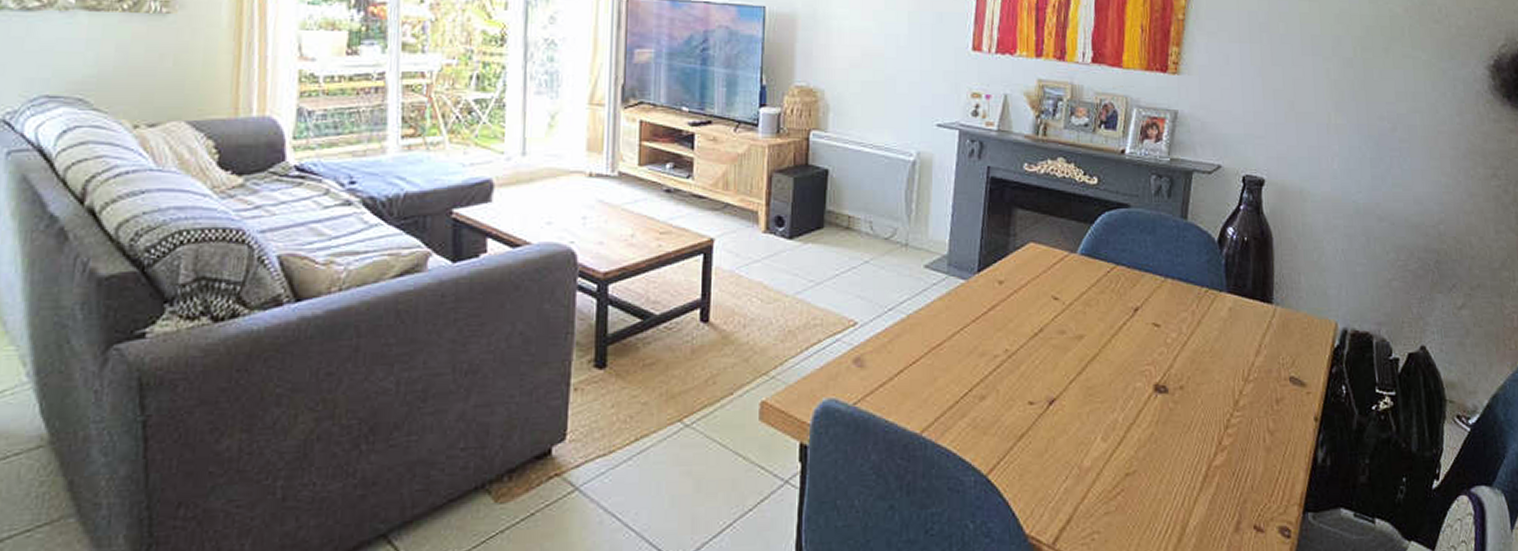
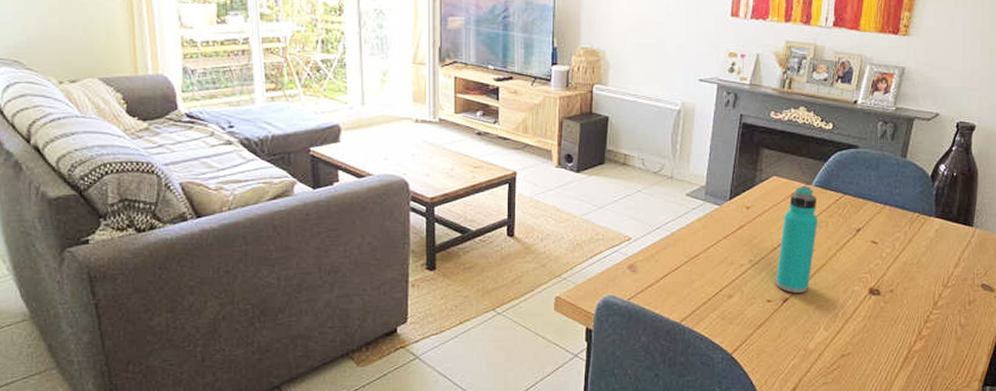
water bottle: none [1038,254,1087,392] -> present [776,185,818,293]

